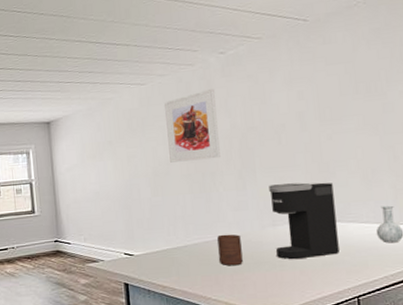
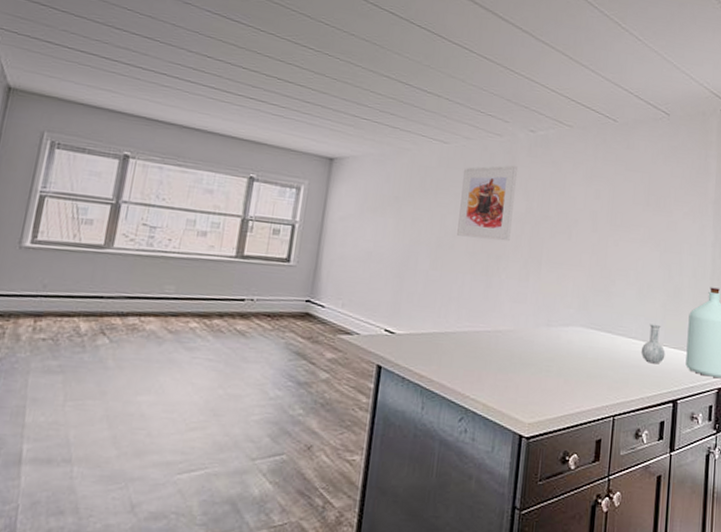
cup: present [217,234,243,266] -> none [486,326,513,364]
coffee maker: present [269,182,339,260] -> none [545,281,611,367]

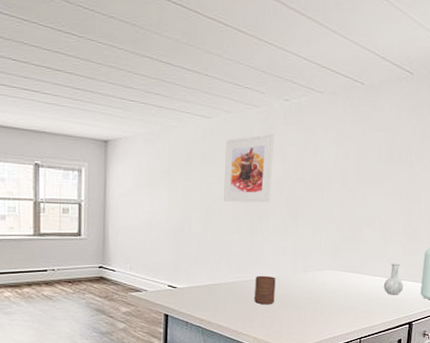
cup: none [486,326,513,364] -> present [254,275,276,305]

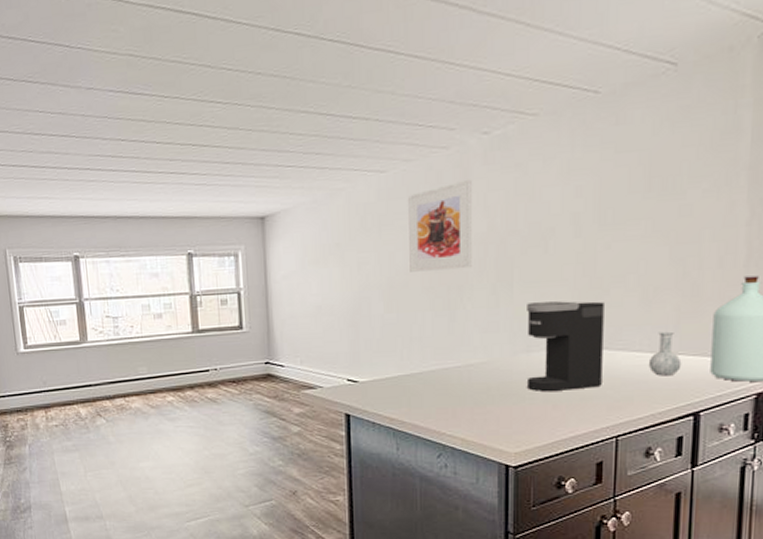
cup: present [254,275,276,305] -> none [459,360,487,398]
coffee maker: none [303,234,358,303] -> present [527,301,604,392]

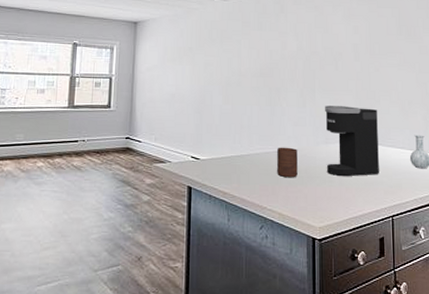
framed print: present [408,179,472,272] -> none [242,13,286,76]
cup: none [459,360,487,398] -> present [277,147,298,178]

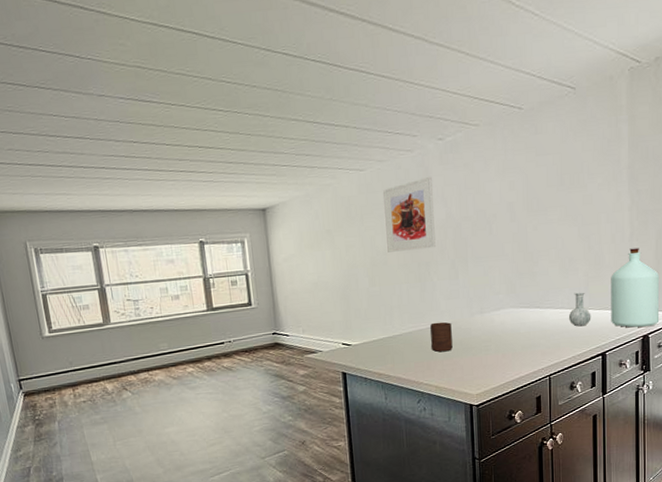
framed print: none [242,13,286,76] -> present [383,176,436,252]
coffee maker: present [325,106,379,177] -> none [479,271,537,344]

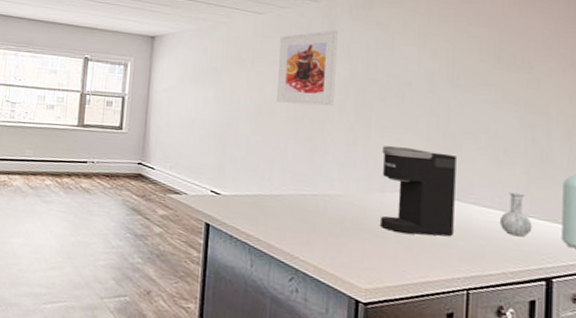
cup: present [430,321,453,352] -> none [315,190,342,228]
coffee maker: none [479,271,537,344] -> present [381,146,457,237]

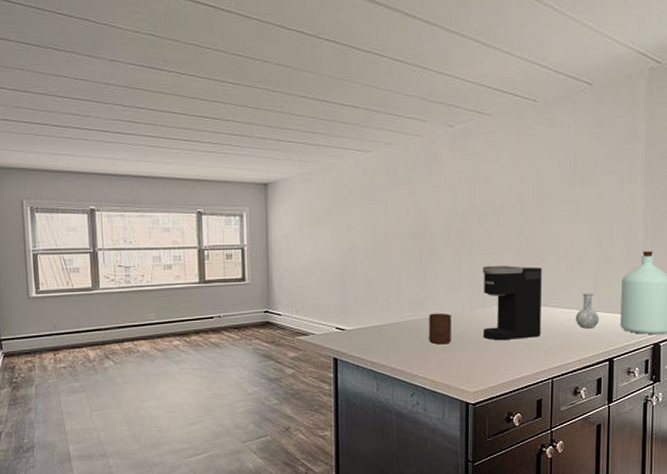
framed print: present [277,30,338,106] -> none [389,162,440,237]
cup: none [315,190,342,228] -> present [429,313,451,345]

